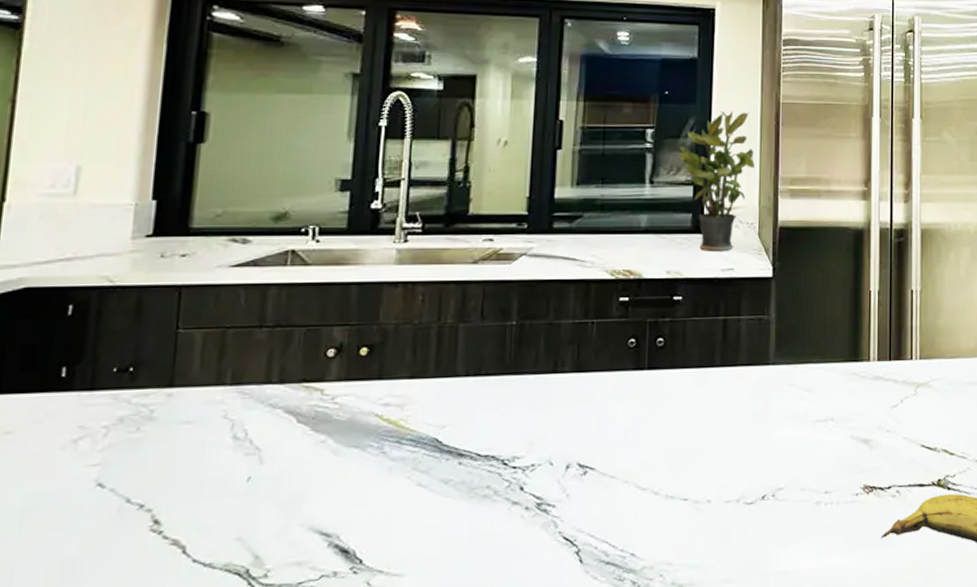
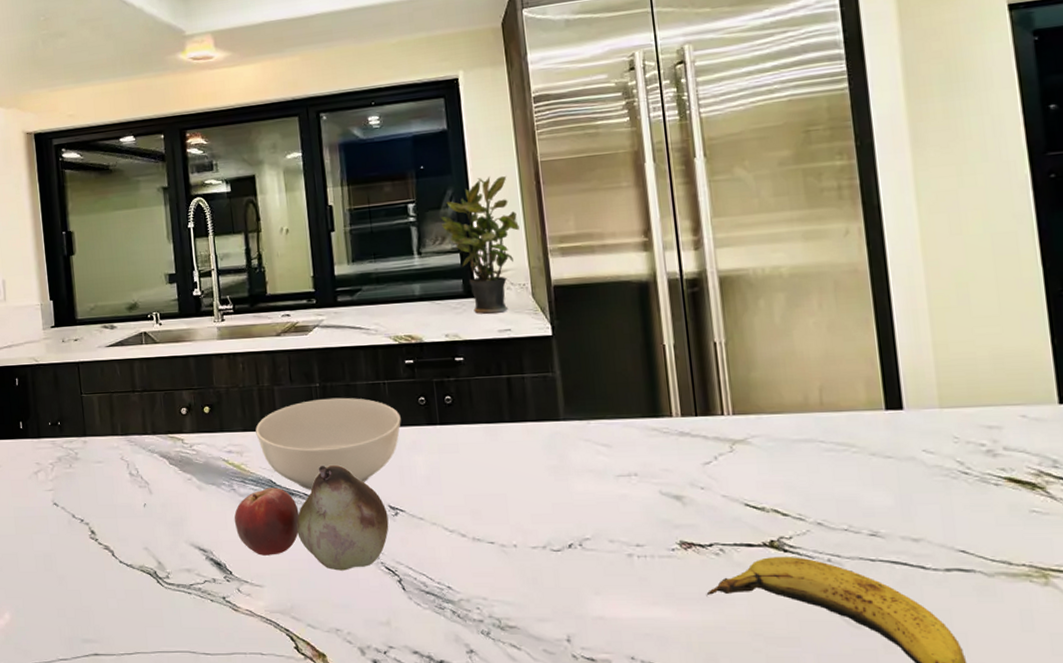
fruit: none [377,448,467,536] -> present [234,487,299,556]
bowl: none [426,338,606,449] -> present [255,397,401,490]
fruit: none [460,417,575,547] -> present [296,464,389,571]

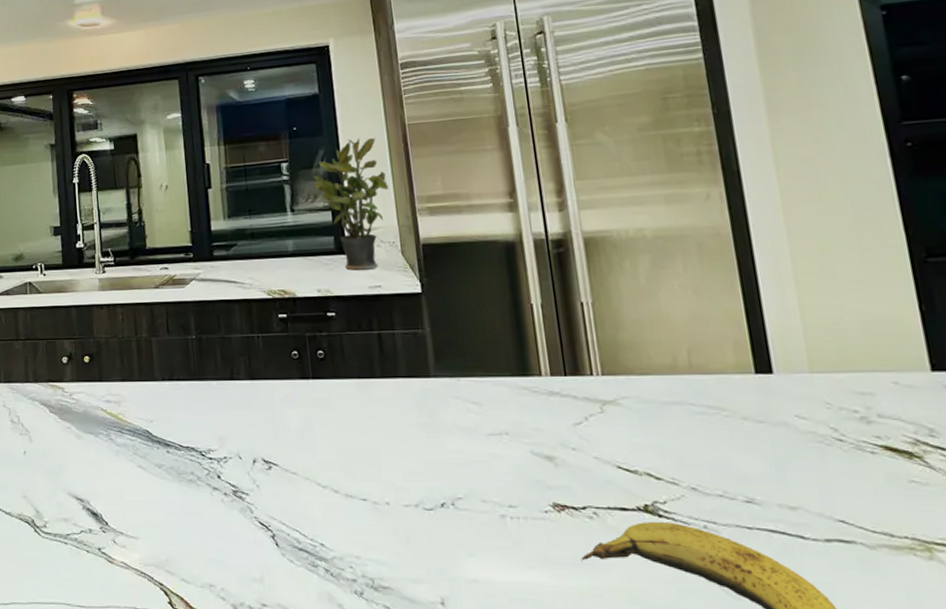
fruit: present [234,487,299,556] -> none [110,438,175,507]
bowl: present [255,397,401,490] -> none [133,350,275,442]
fruit: present [296,464,389,571] -> none [172,416,263,525]

